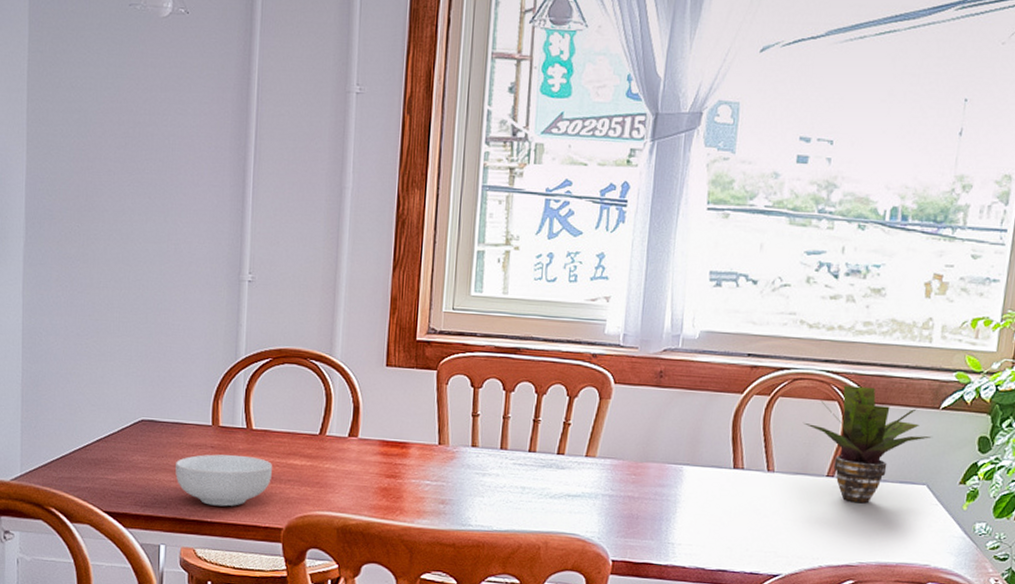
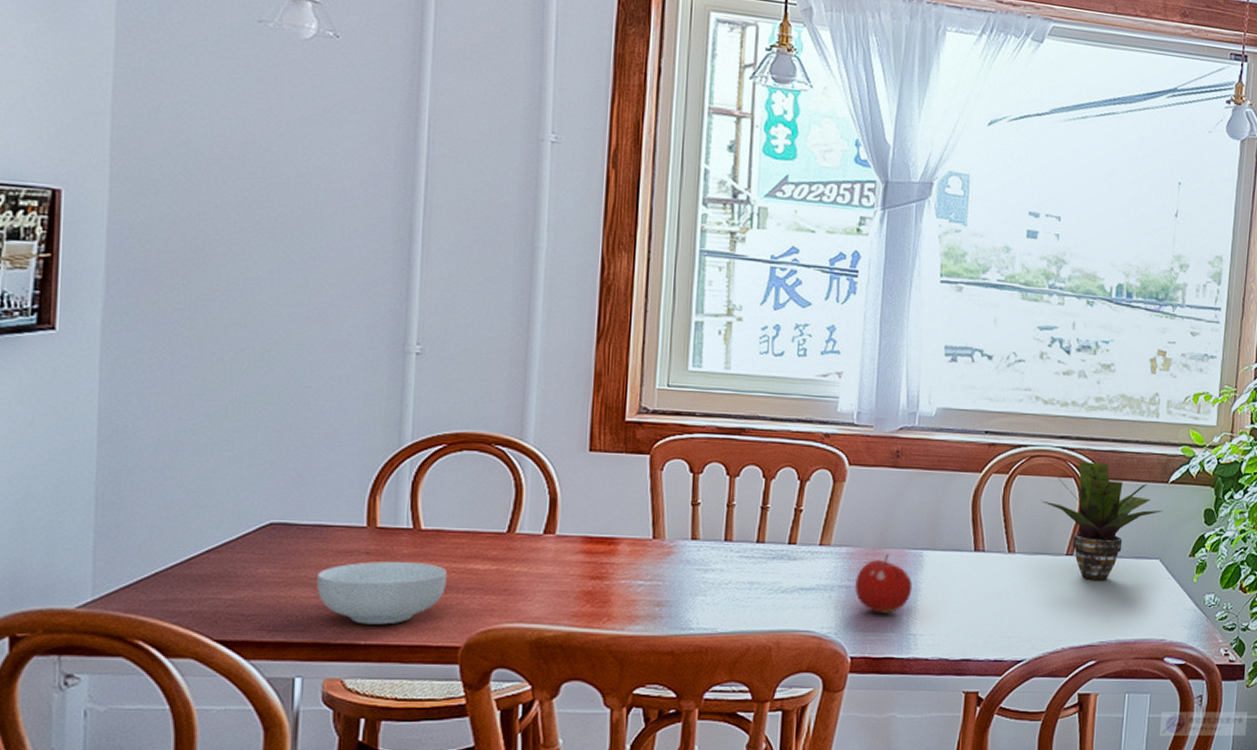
fruit: none [617,467,672,523] -> present [855,553,913,614]

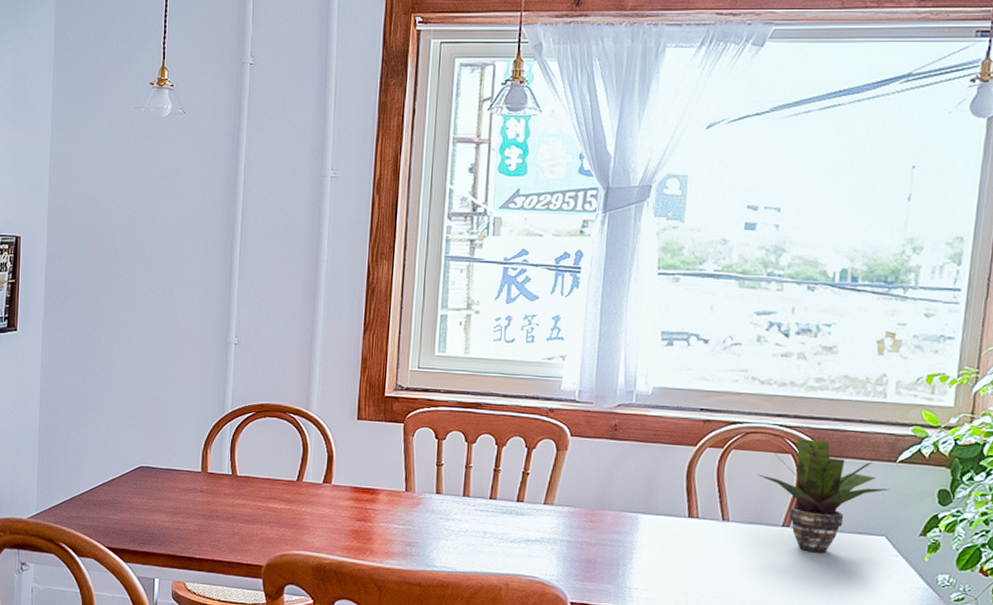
cereal bowl: present [317,561,447,625] -> none [169,497,254,545]
fruit: present [855,553,913,614] -> none [575,514,629,567]

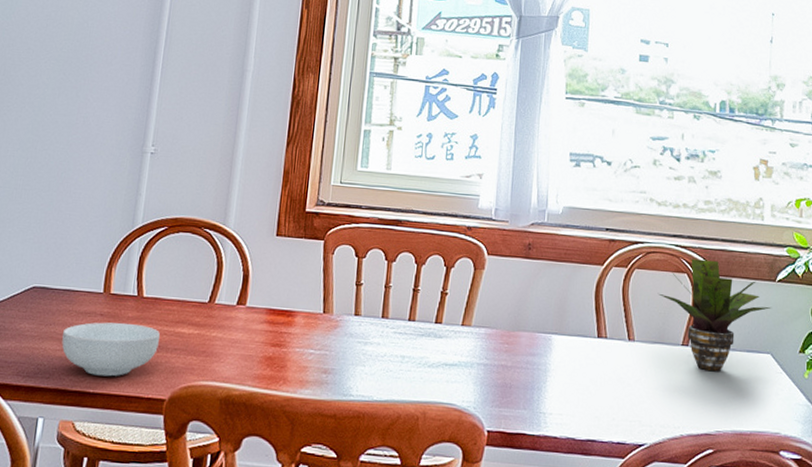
cereal bowl: none [169,497,254,545] -> present [62,322,160,377]

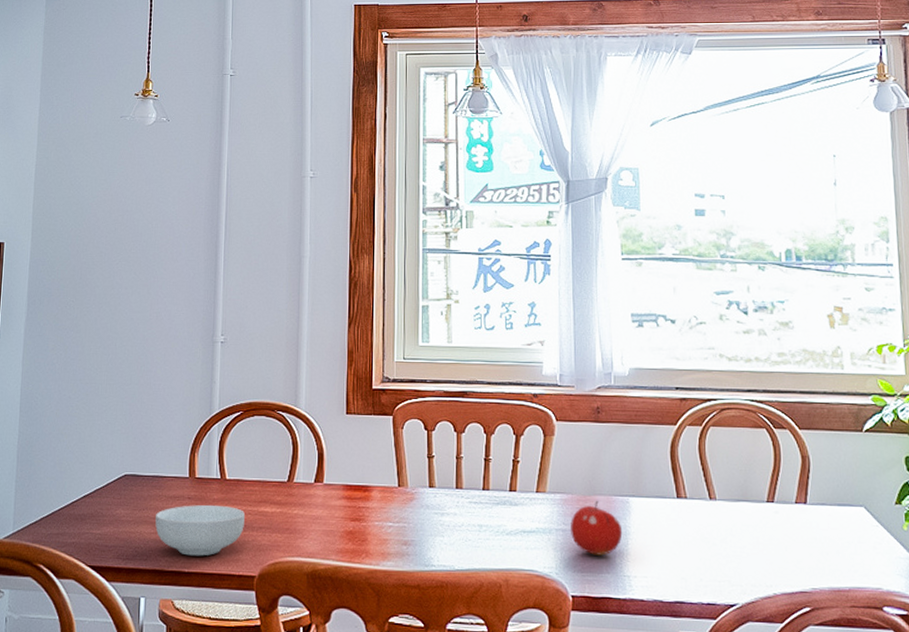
fruit: none [492,336,543,392] -> present [571,500,623,556]
potted plant: present [657,258,771,371] -> none [736,413,860,527]

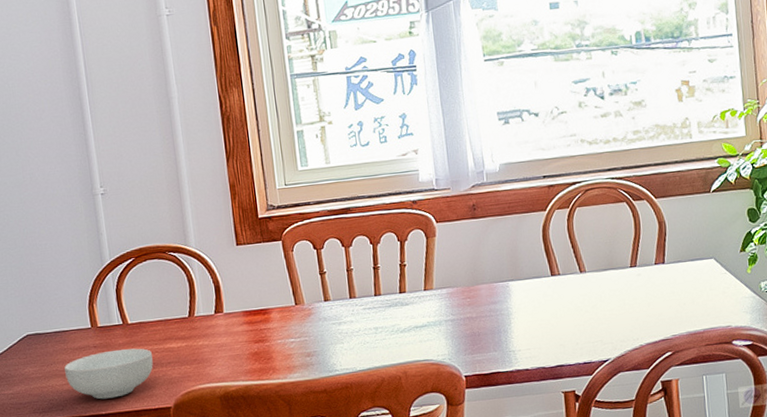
fruit: present [571,500,623,556] -> none [458,289,506,338]

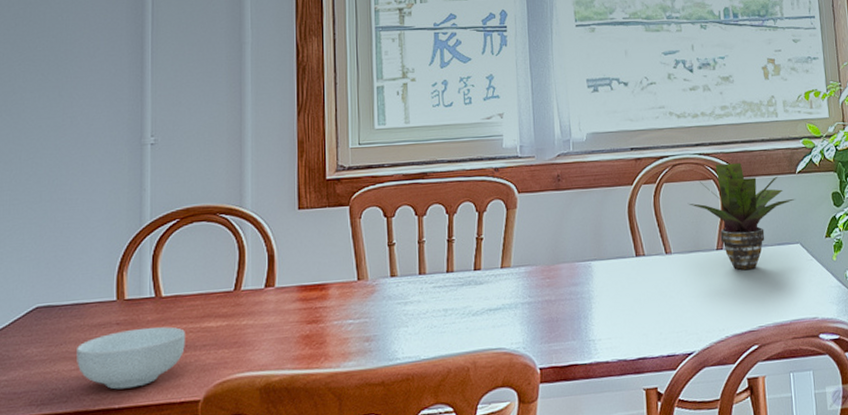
potted plant: none [600,184,709,285] -> present [687,162,795,270]

